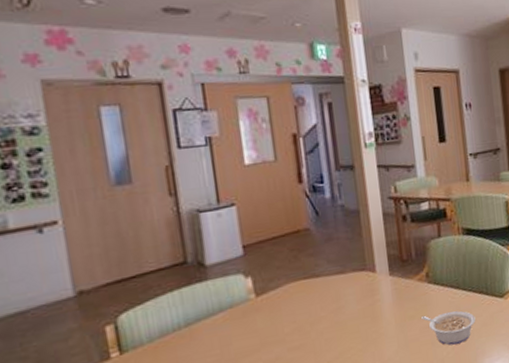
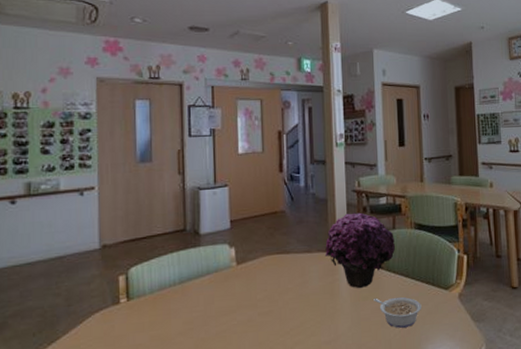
flower: none [361,221,443,308] -> present [325,212,396,288]

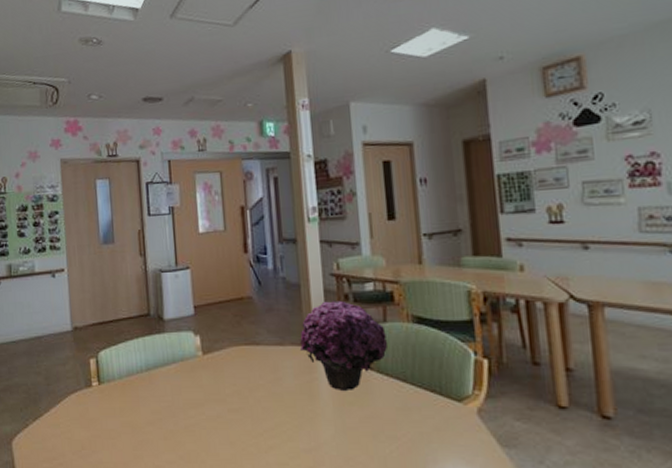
legume: present [374,297,422,328] -> none [362,404,426,444]

